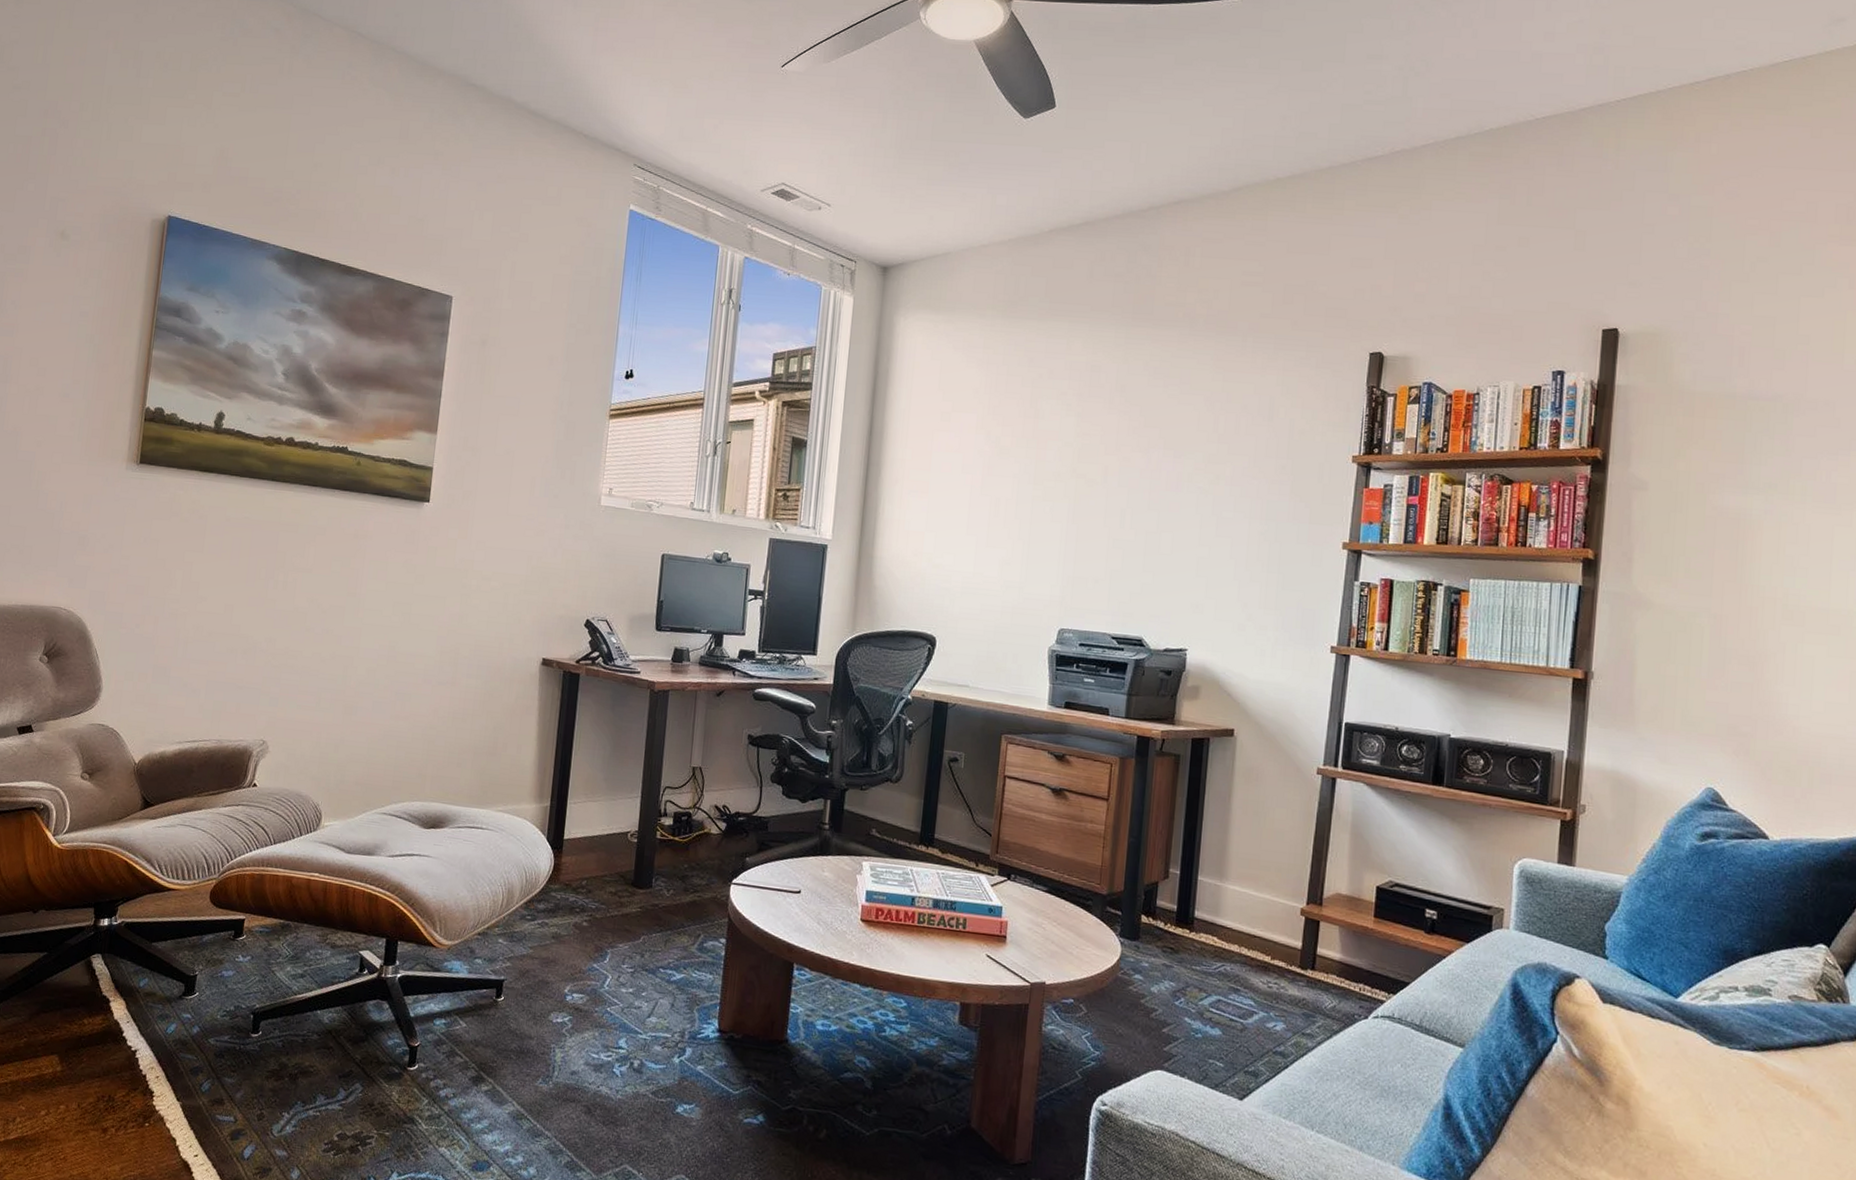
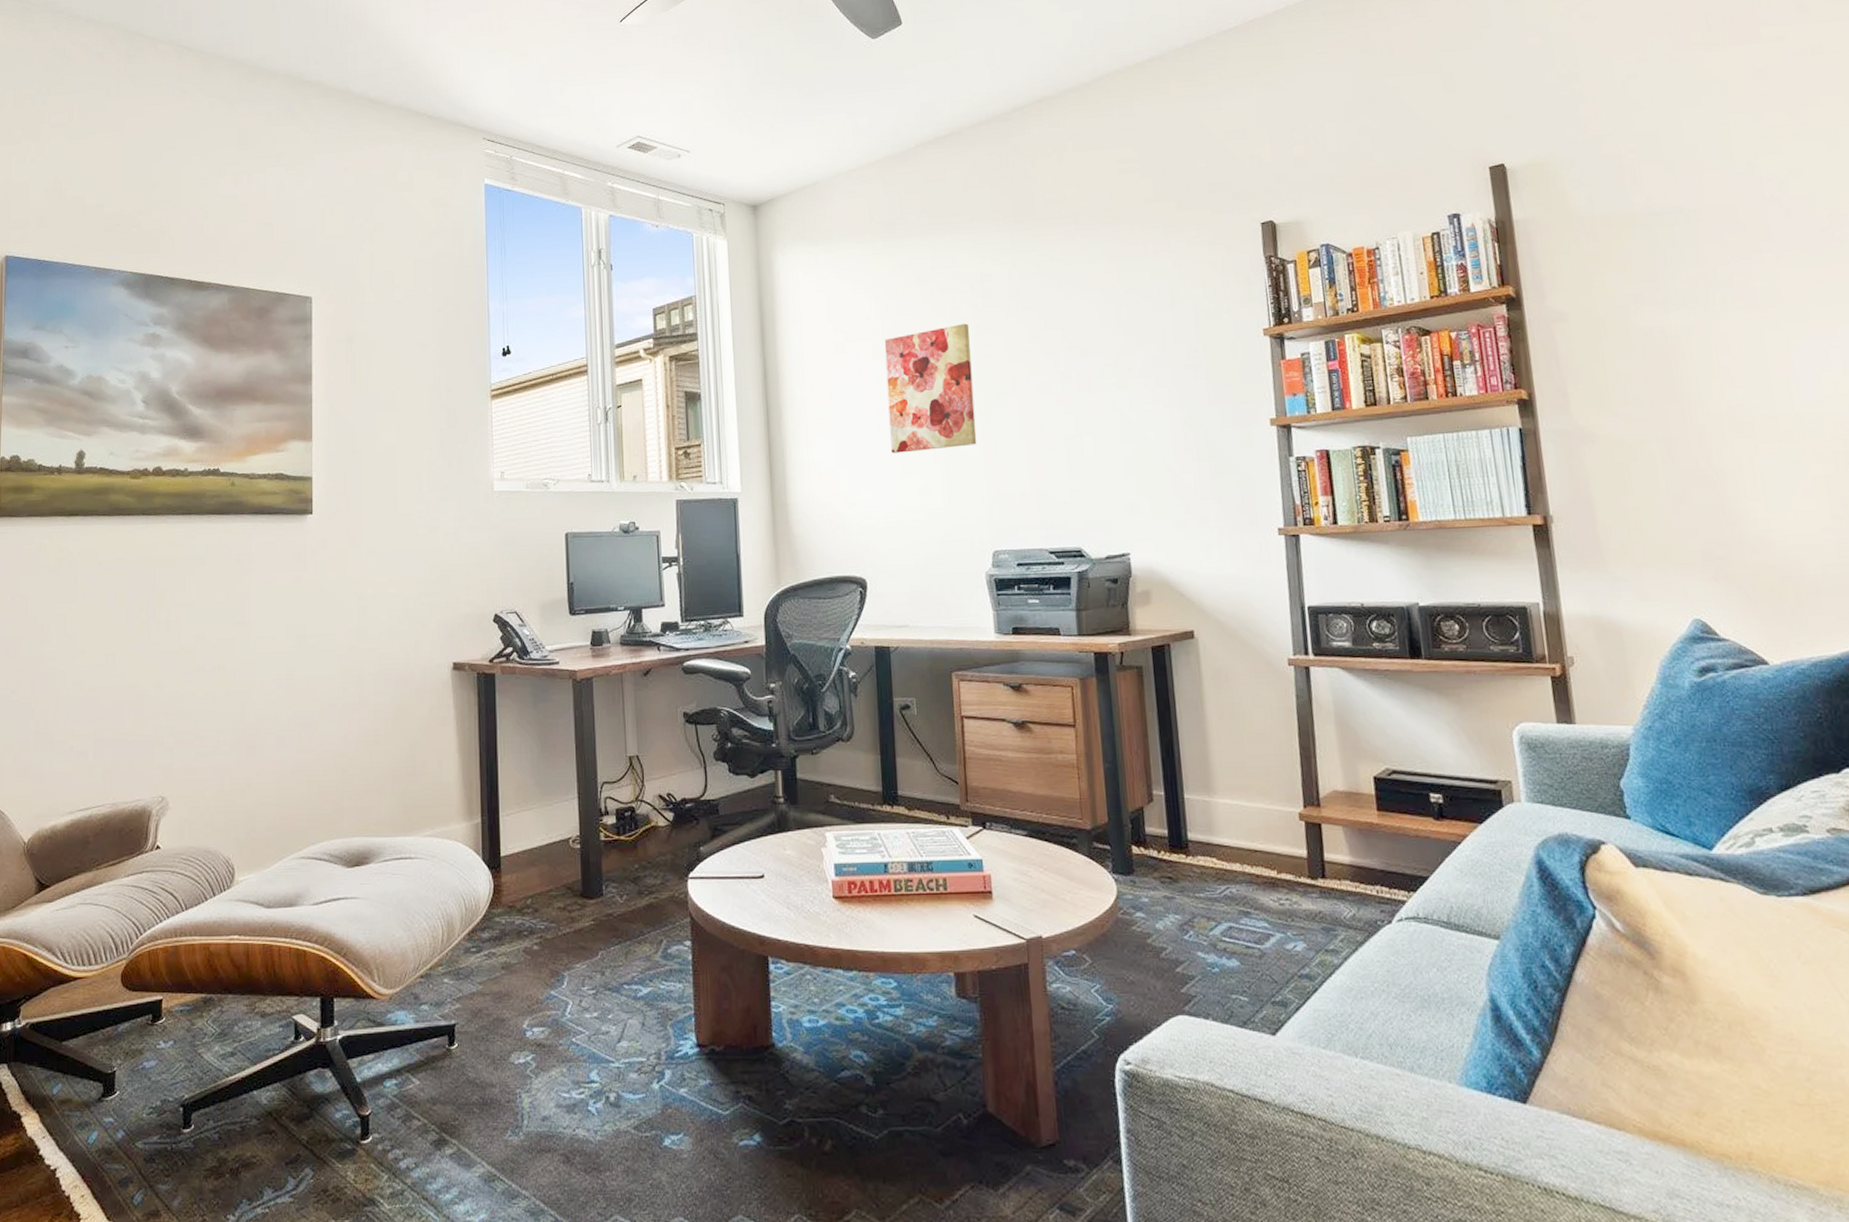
wall art: none [979,409,1072,527] -> present [884,323,977,454]

